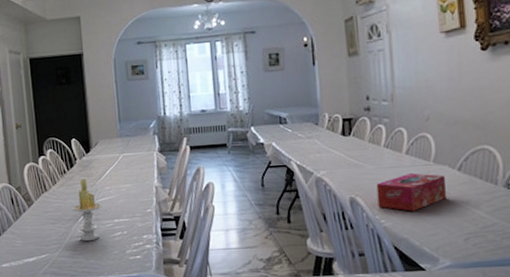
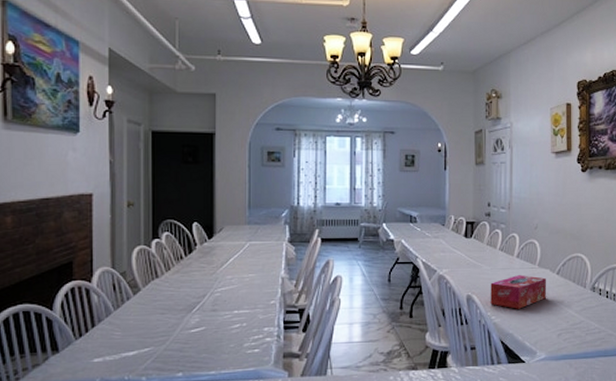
candle: present [72,178,103,242] -> none [186,265,222,334]

